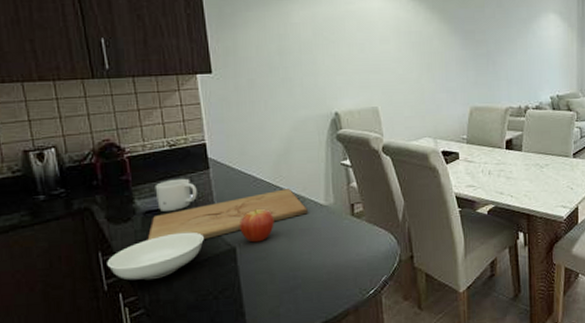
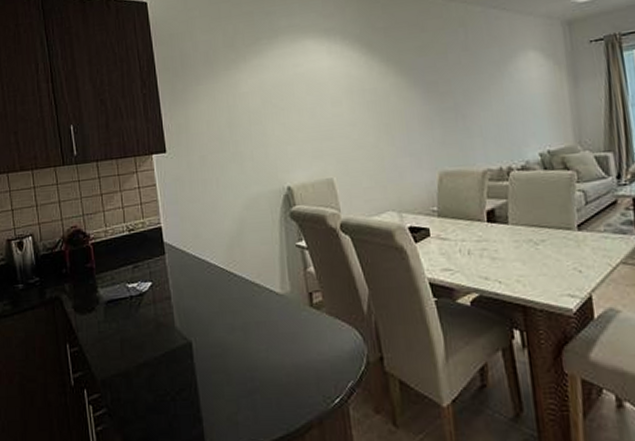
bowl: present [107,232,204,281] -> none [74,323,161,376]
cutting board: present [147,189,308,242] -> none [109,275,263,333]
mug: present [155,178,197,213] -> none [115,264,154,302]
fruit: present [239,208,274,243] -> none [195,298,229,337]

